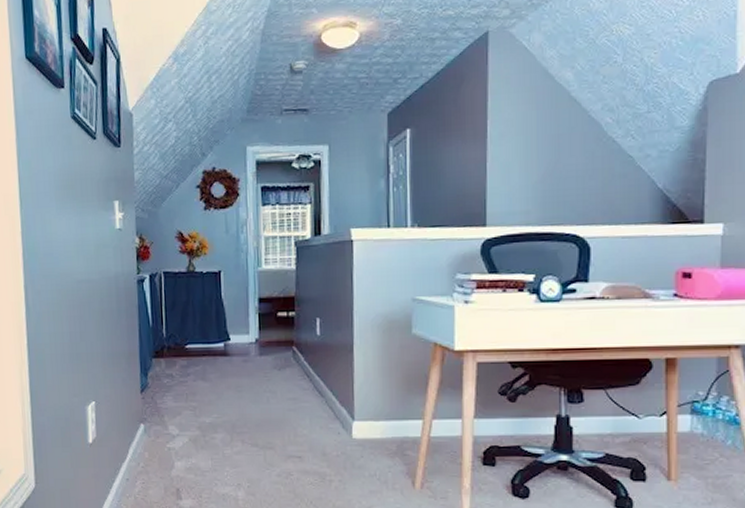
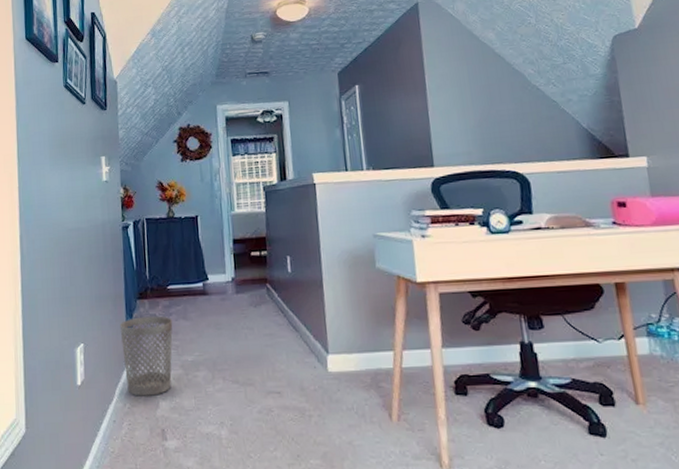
wastebasket: none [133,376,191,456] -> present [119,316,173,396]

